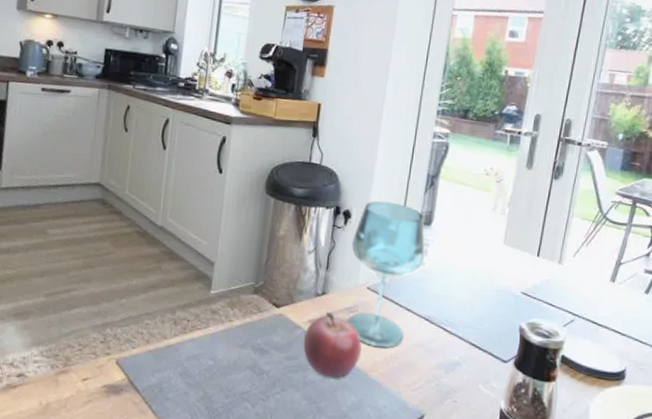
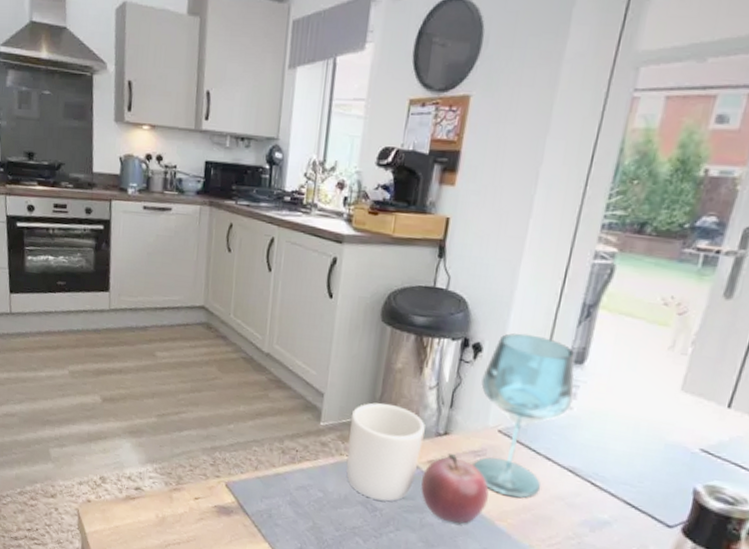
mug: none [235,268,306,364] -> present [346,402,425,502]

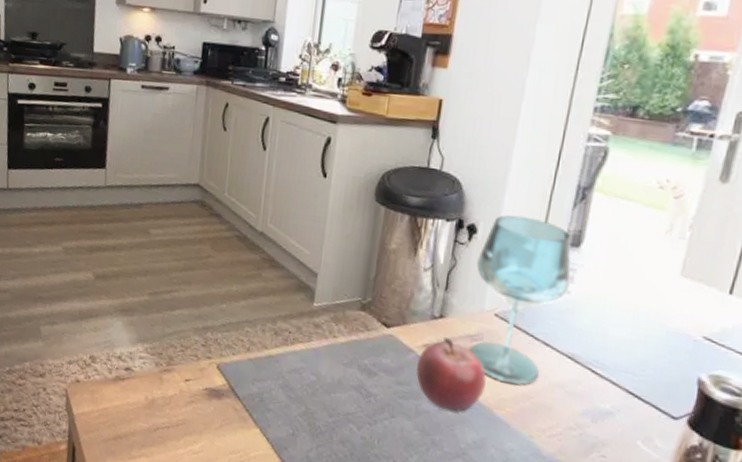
mug: present [346,402,425,502] -> none [339,283,420,387]

